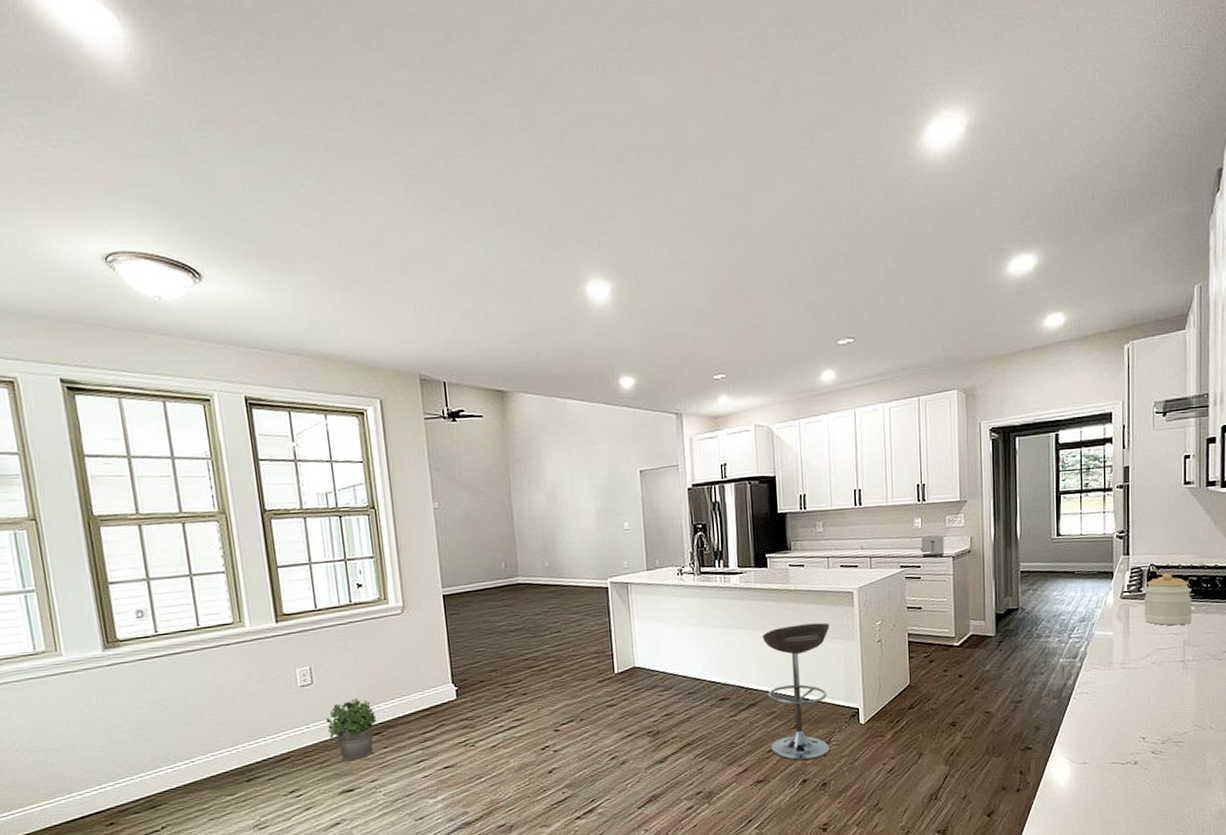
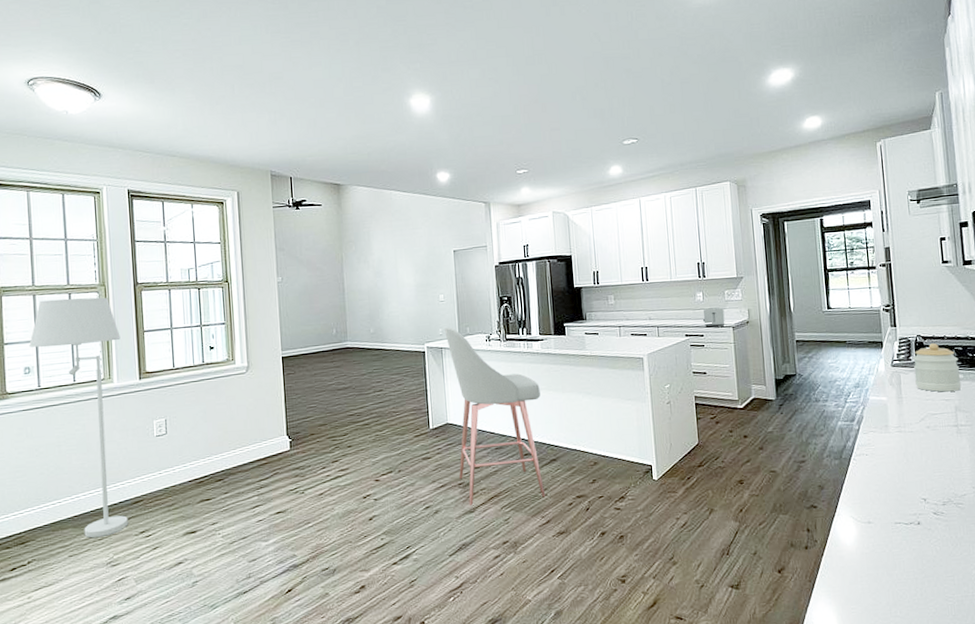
floor lamp: none [139,527,275,800] -> present [29,297,128,538]
potted plant: present [325,698,377,761] -> none [176,448,220,505]
bar stool: none [630,559,743,755] -> present [444,327,546,505]
bar stool: present [762,622,830,761] -> none [561,385,626,514]

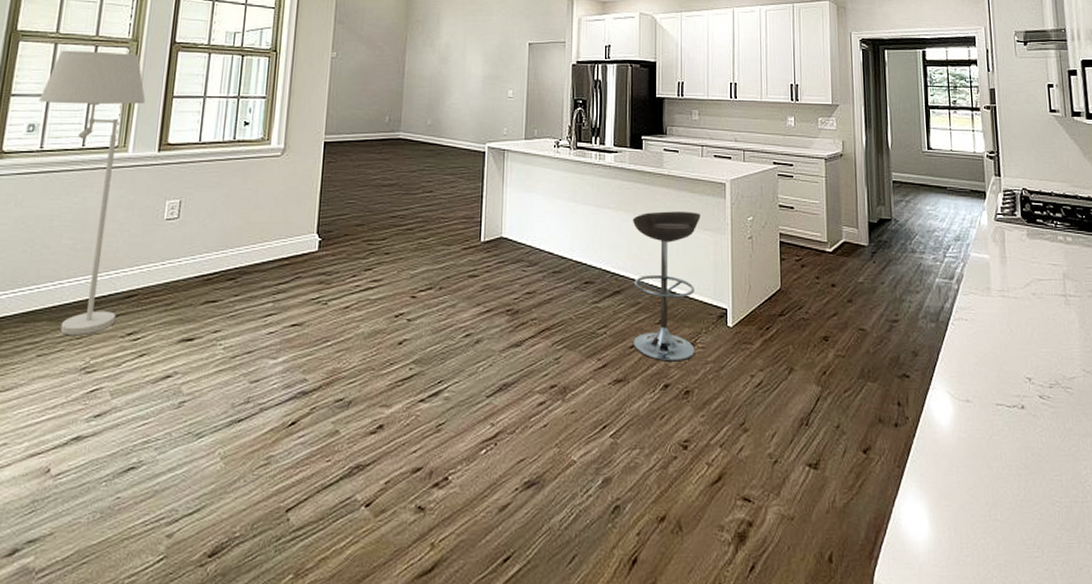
bar stool: present [444,327,546,505] -> none [508,127,609,337]
bar stool: none [561,385,626,514] -> present [632,211,701,362]
toaster: present [703,307,725,328] -> none [794,135,817,158]
jar: present [913,343,962,392] -> none [1018,199,1070,256]

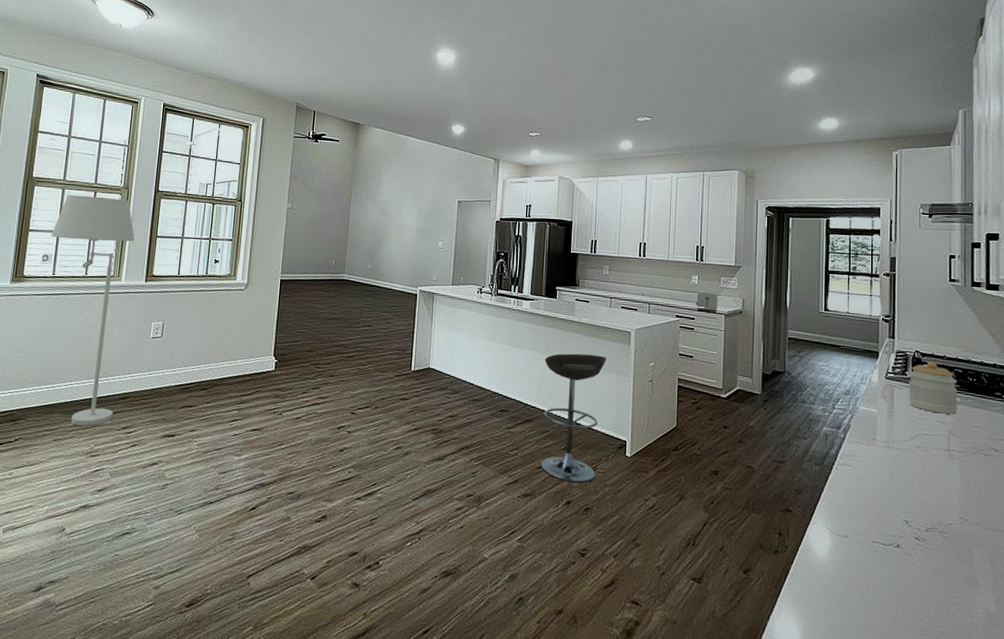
toaster: none [794,135,817,158] -> present [696,292,718,314]
jar: none [1018,199,1070,256] -> present [909,361,958,414]

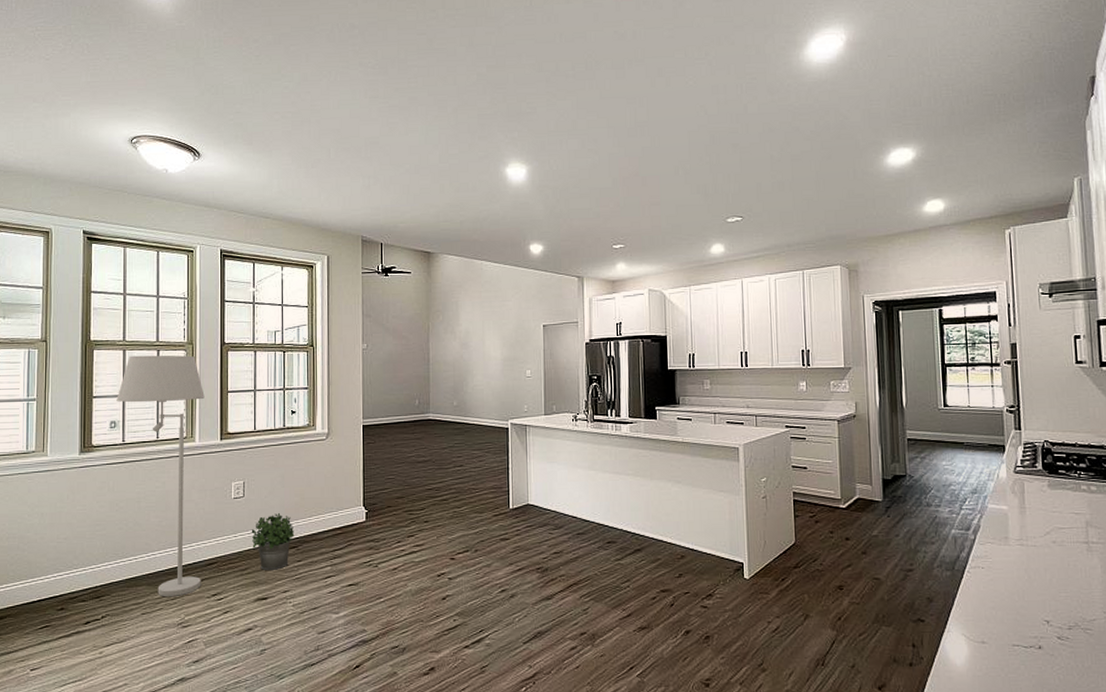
potted plant: none [165,355,207,409] -> present [251,513,295,570]
bar stool: present [540,353,606,483] -> none [649,475,715,611]
toaster: present [696,292,718,314] -> none [806,398,830,420]
jar: present [909,361,958,414] -> none [1039,450,1094,505]

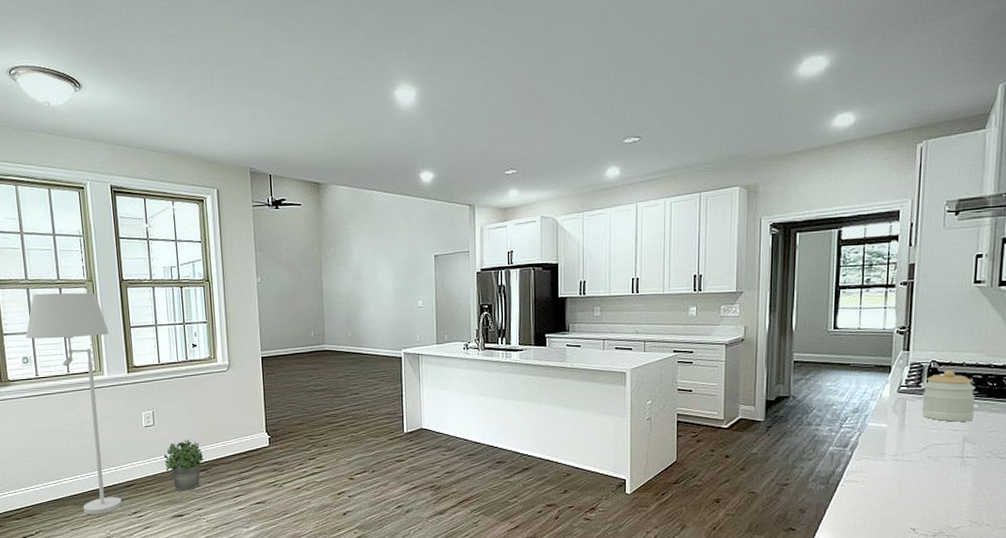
jar: none [1039,450,1094,505] -> present [922,370,976,422]

